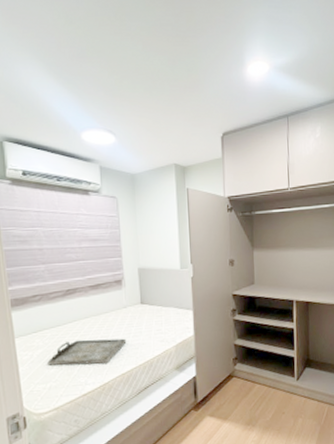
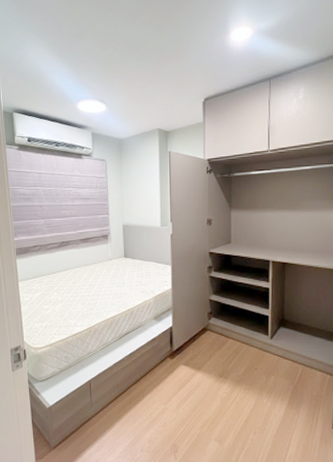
serving tray: present [47,338,127,366] -> none [44,286,111,309]

